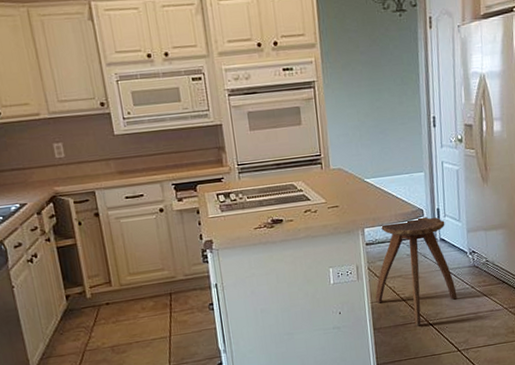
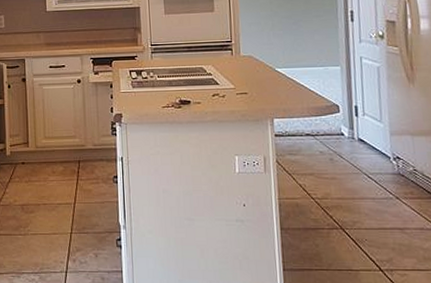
stool: present [375,216,457,327] -> none [283,112,379,234]

